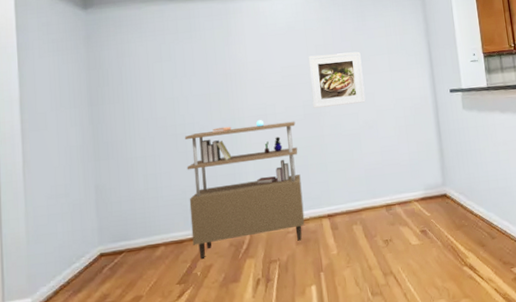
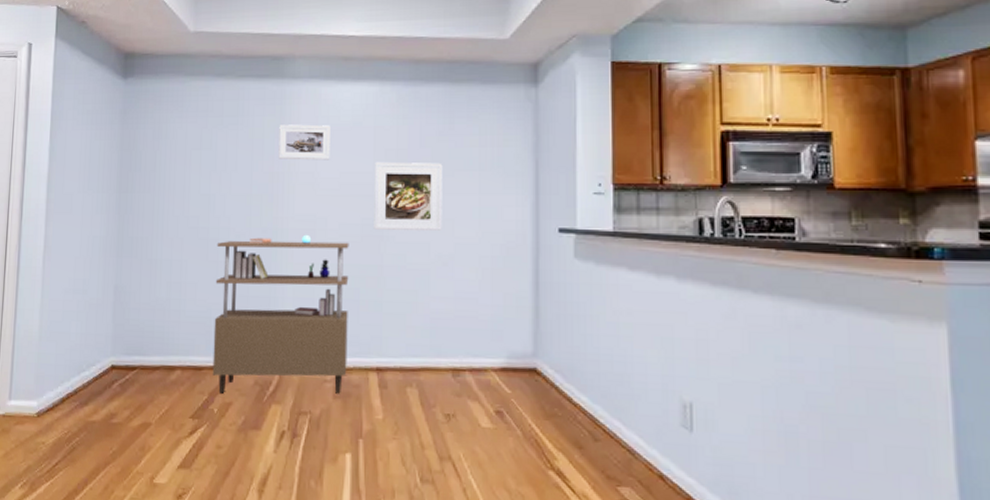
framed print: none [227,31,272,63] -> present [278,124,331,160]

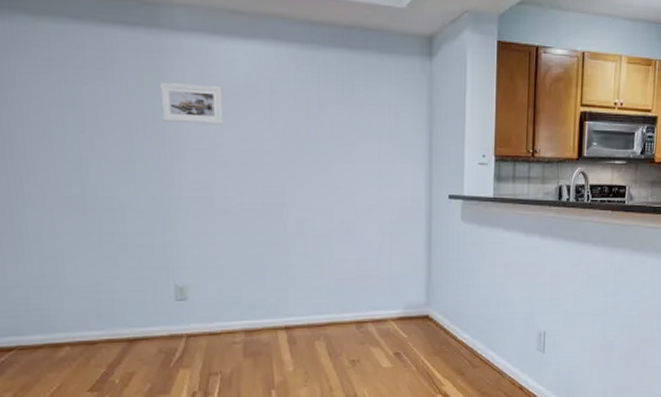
shelving unit: present [212,234,349,394] -> none [97,202,256,365]
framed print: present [374,161,443,230] -> none [273,128,344,198]

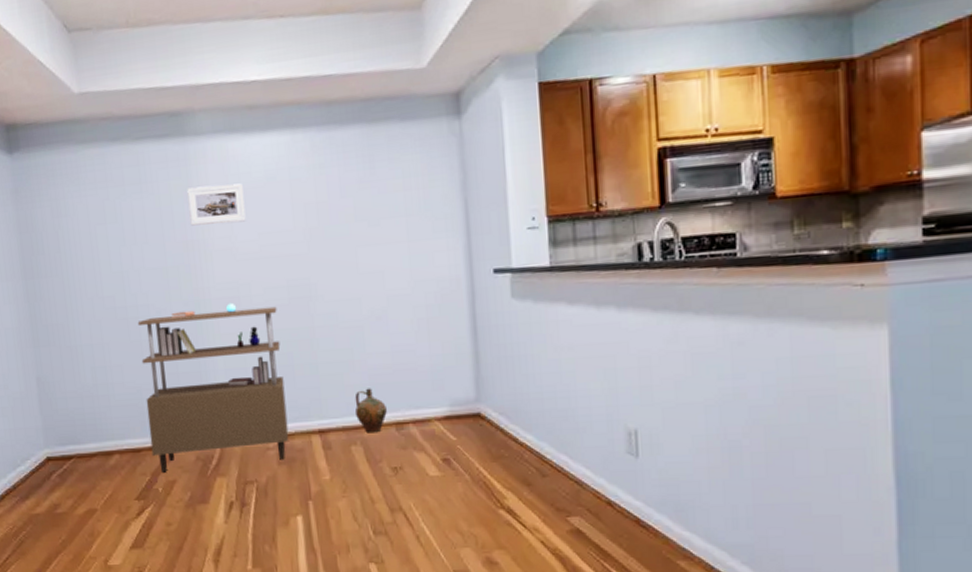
shelving unit: none [97,202,256,365] -> present [137,302,289,472]
ceramic jug: none [320,290,349,330] -> present [354,388,387,433]

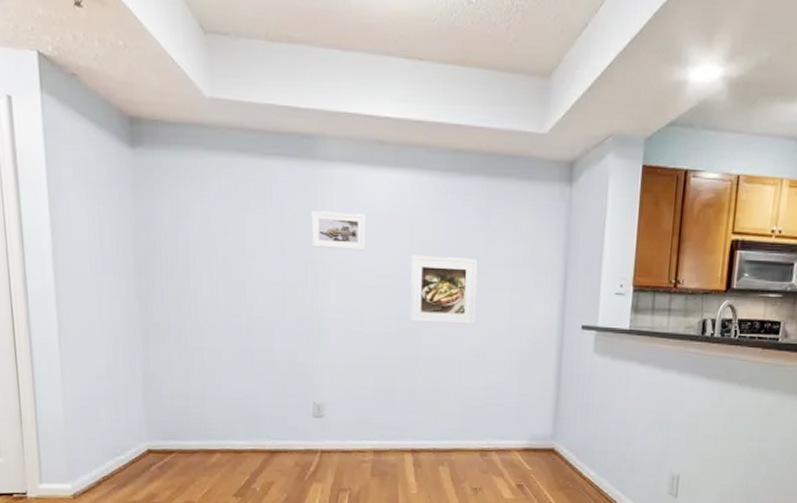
shelving unit: present [137,302,289,472] -> none [250,325,386,474]
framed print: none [294,212,373,290] -> present [409,254,478,325]
ceramic jug: present [354,388,387,433] -> none [445,417,474,457]

